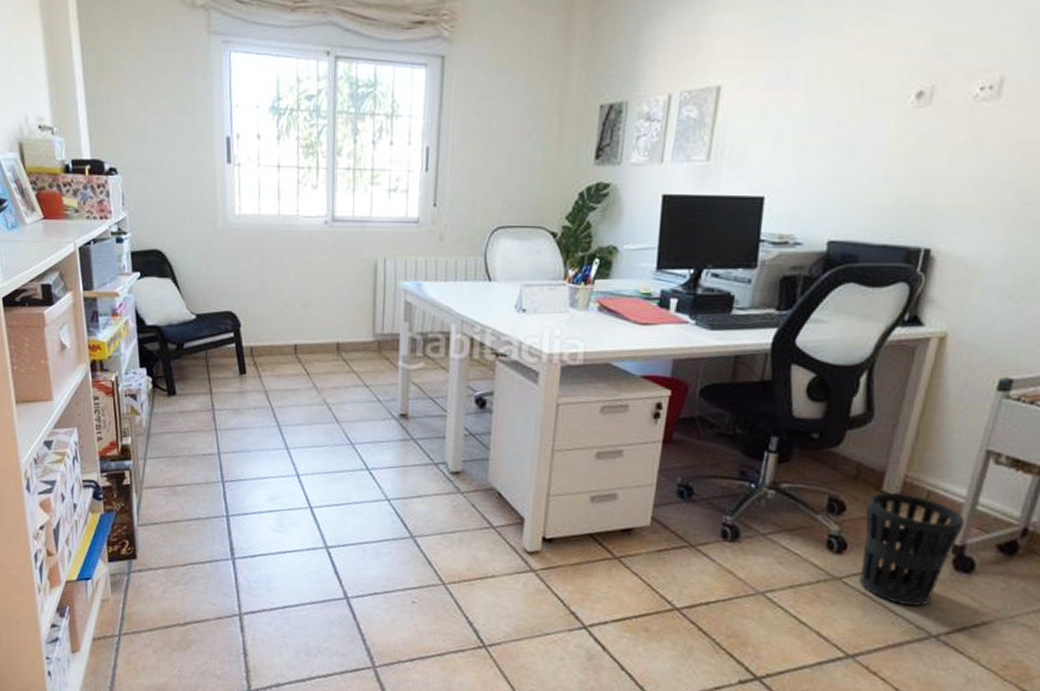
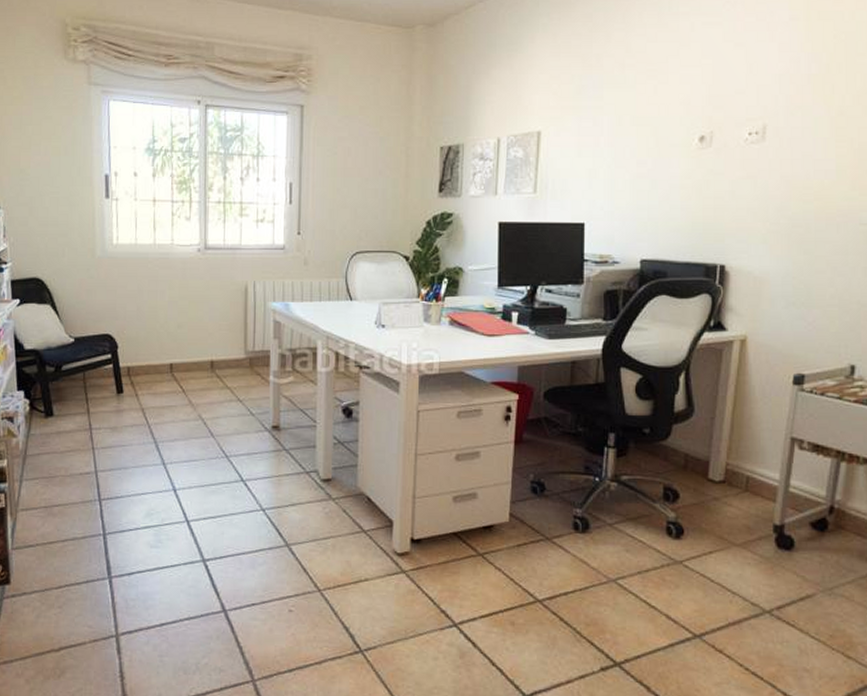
wastebasket: present [859,492,965,607] -> none [697,479,781,585]

